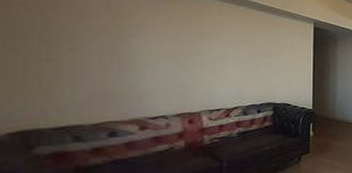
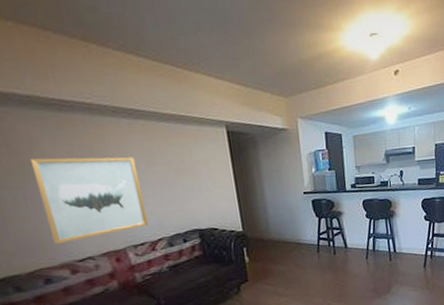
wall art: none [127,22,229,100] -> present [29,157,149,244]

